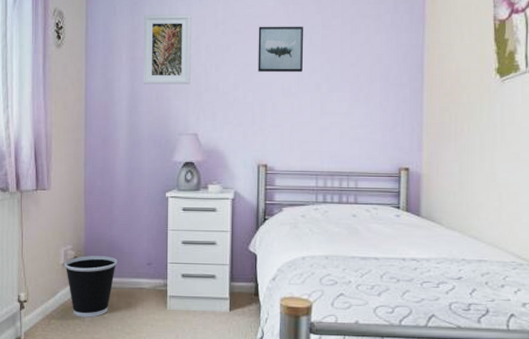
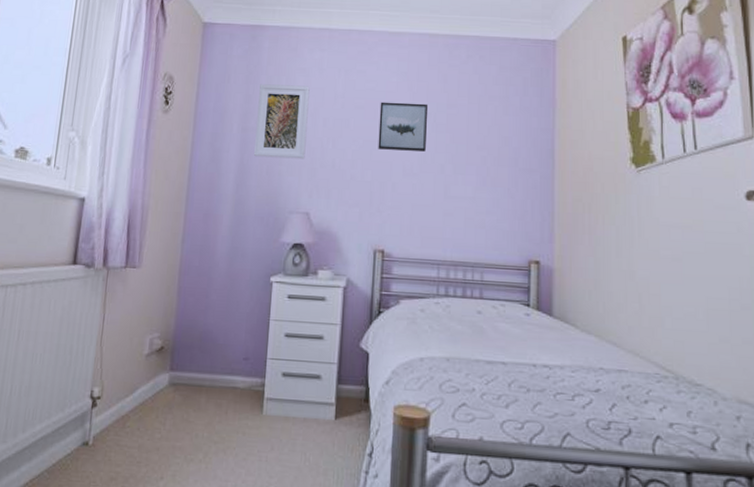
wastebasket: present [65,256,117,318] -> none [149,346,210,421]

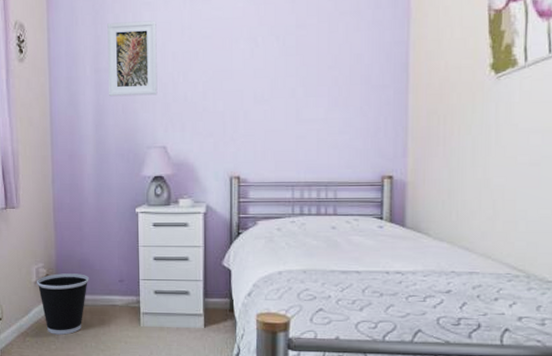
wastebasket: none [149,346,210,421] -> present [37,273,89,335]
wall art: present [378,102,429,152] -> none [227,27,277,79]

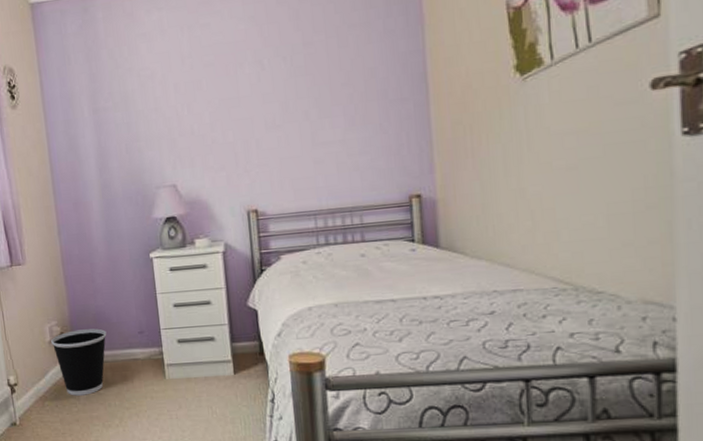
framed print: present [107,20,158,97] -> none [102,52,162,137]

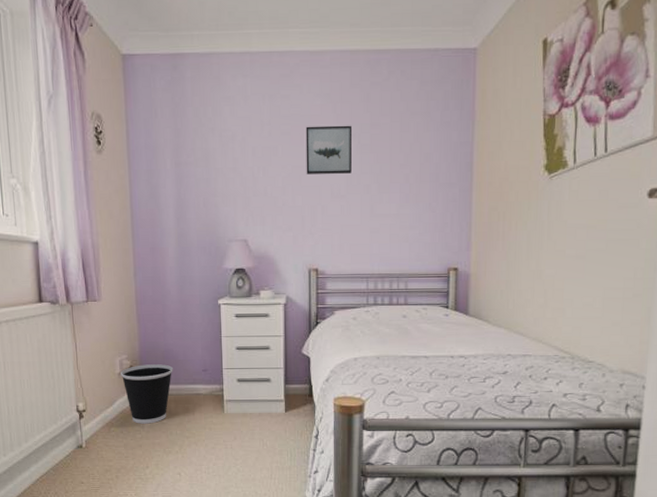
wall art: none [230,47,286,107] -> present [305,125,353,174]

